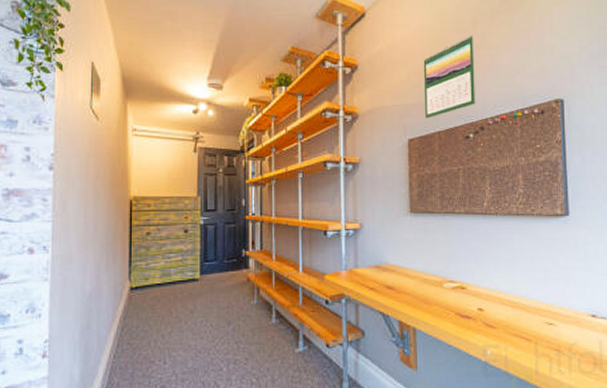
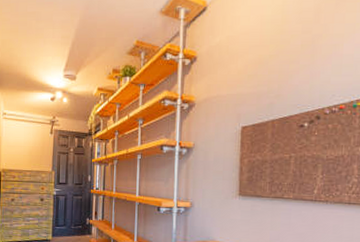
calendar: present [423,35,477,119] -> none [260,25,316,108]

